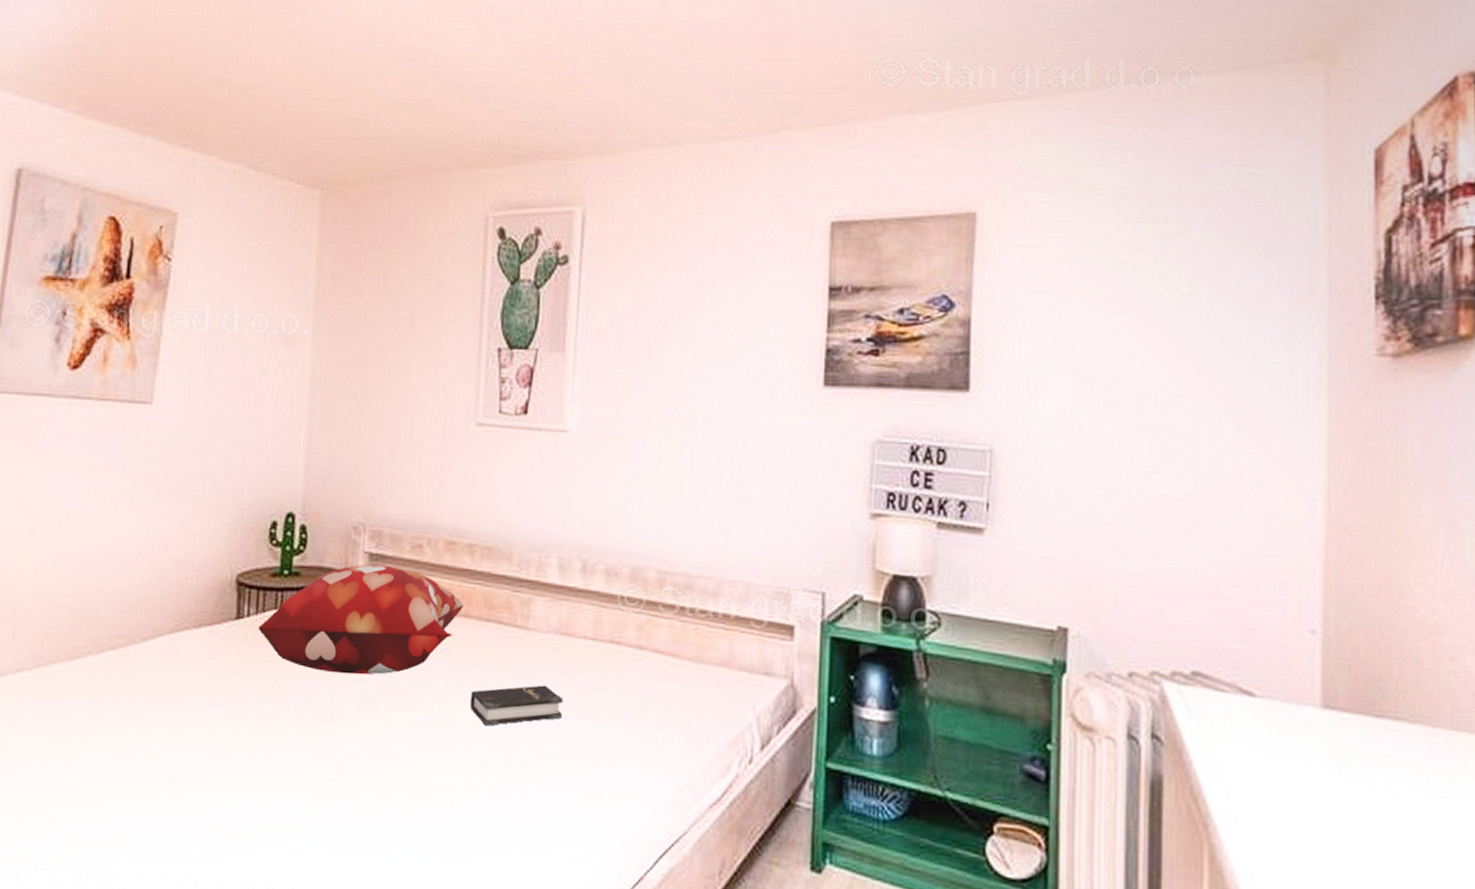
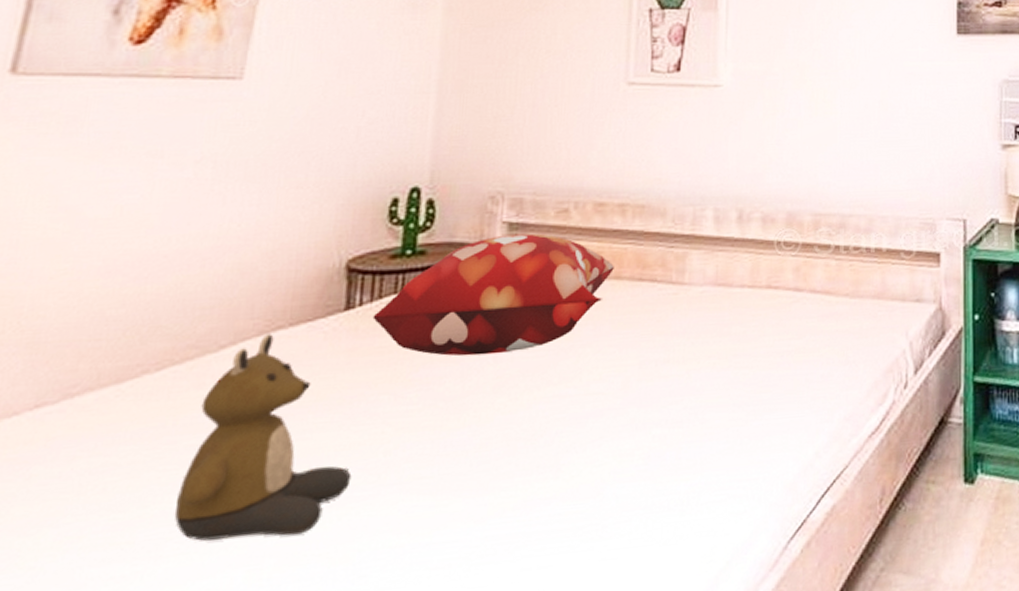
bear: none [115,633,244,809] -> present [175,334,352,541]
hardback book: present [469,685,563,726] -> none [621,339,721,390]

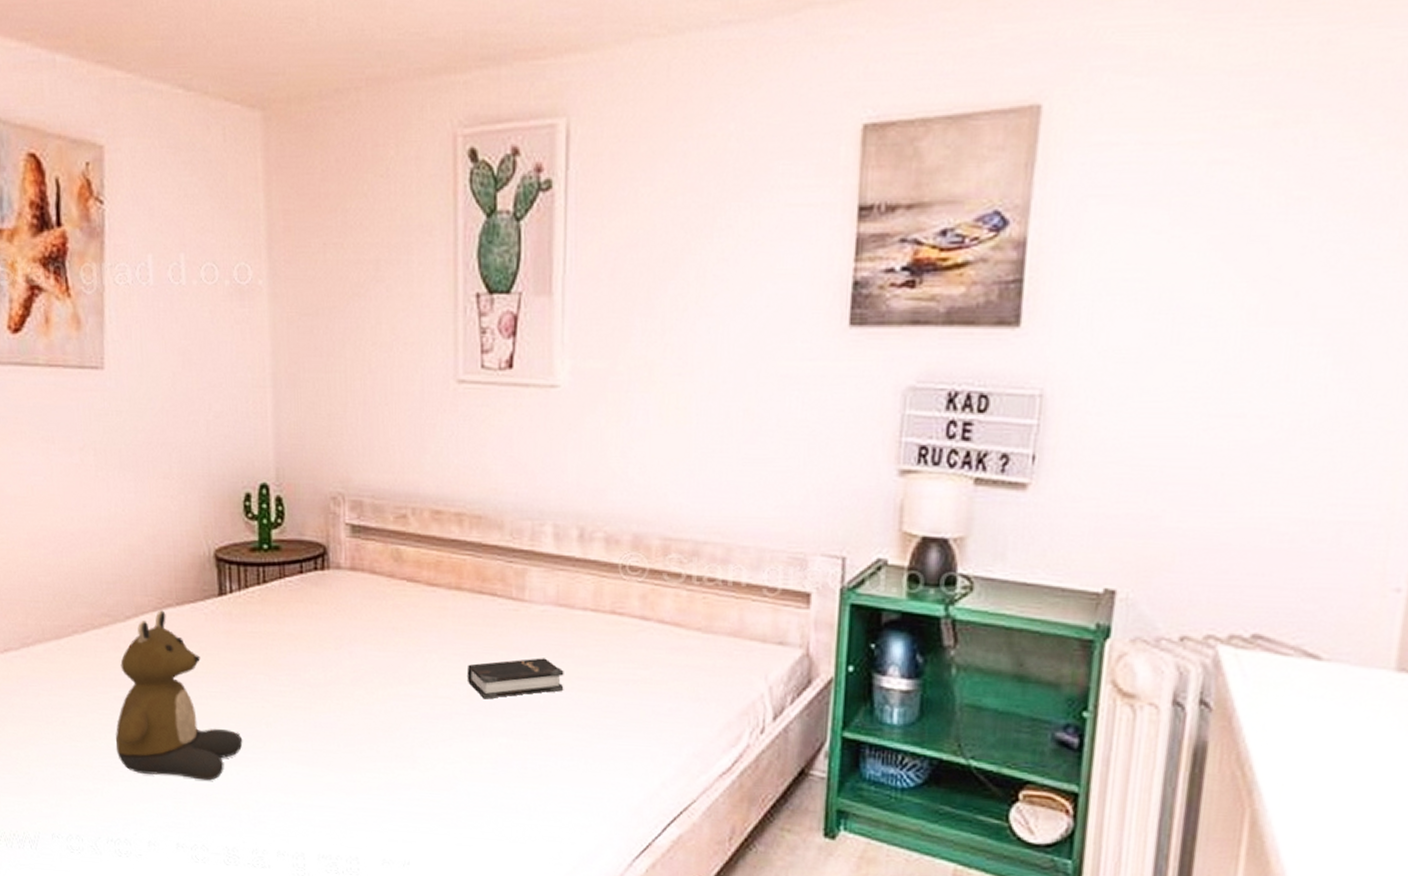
decorative pillow: present [372,234,614,356] -> none [242,536,454,650]
hardback book: none [621,339,721,390] -> present [466,658,564,700]

